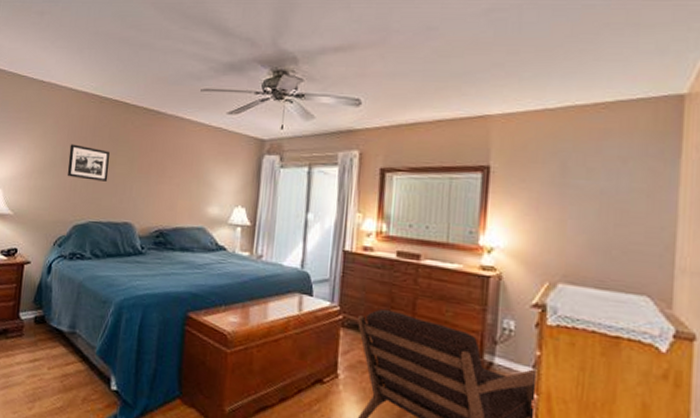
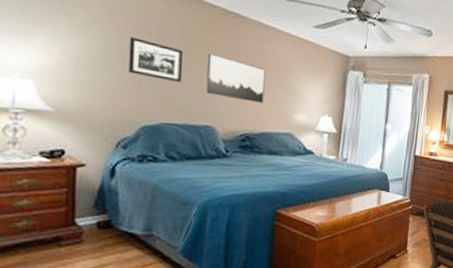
wall art: none [127,152,181,197] -> present [206,54,266,103]

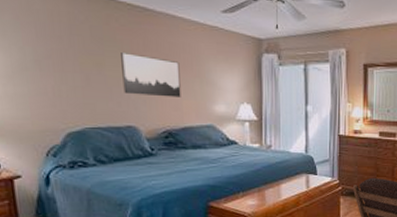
picture frame: present [127,37,183,82] -> none [41,44,99,85]

